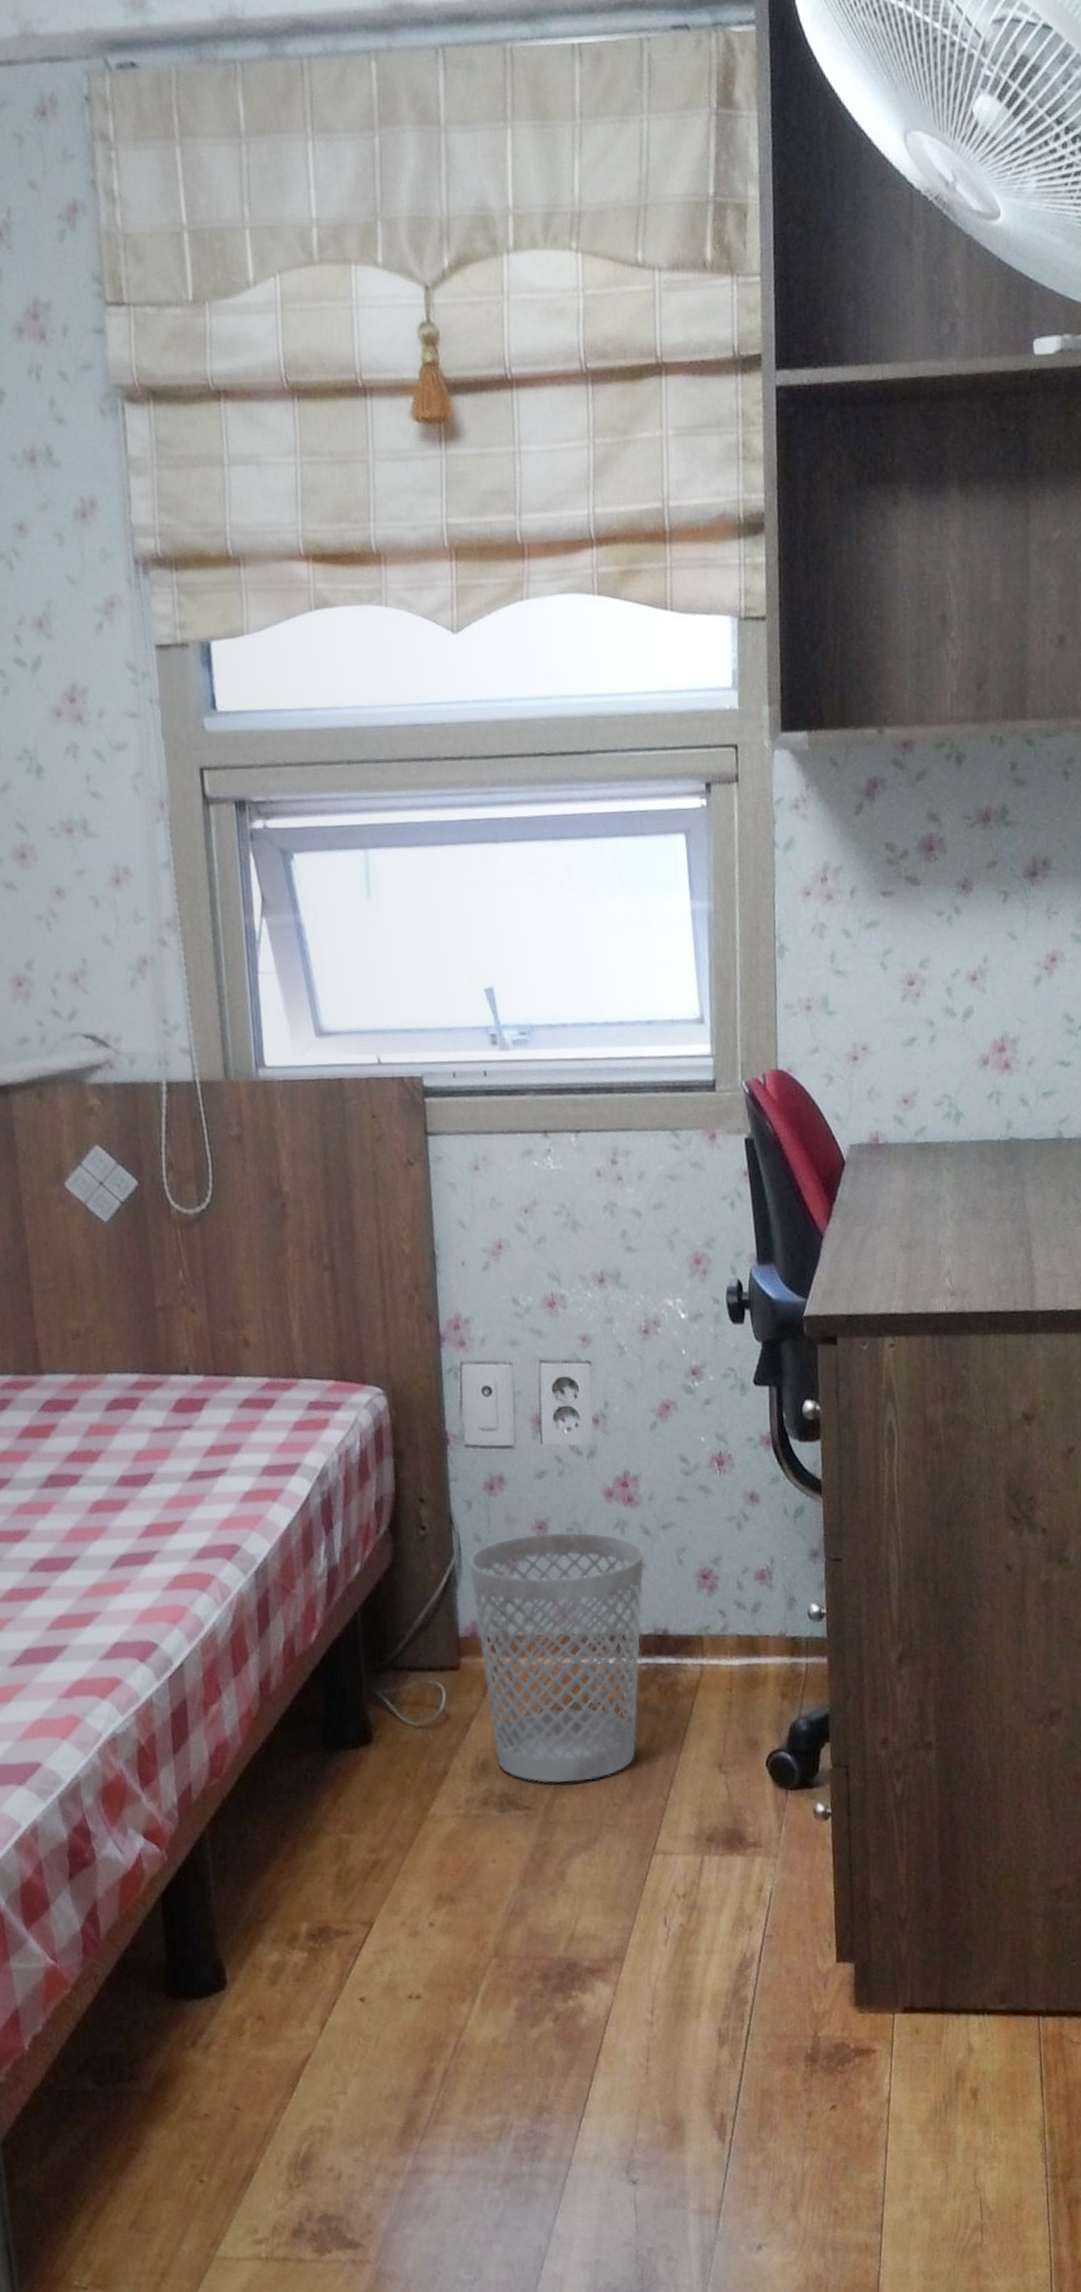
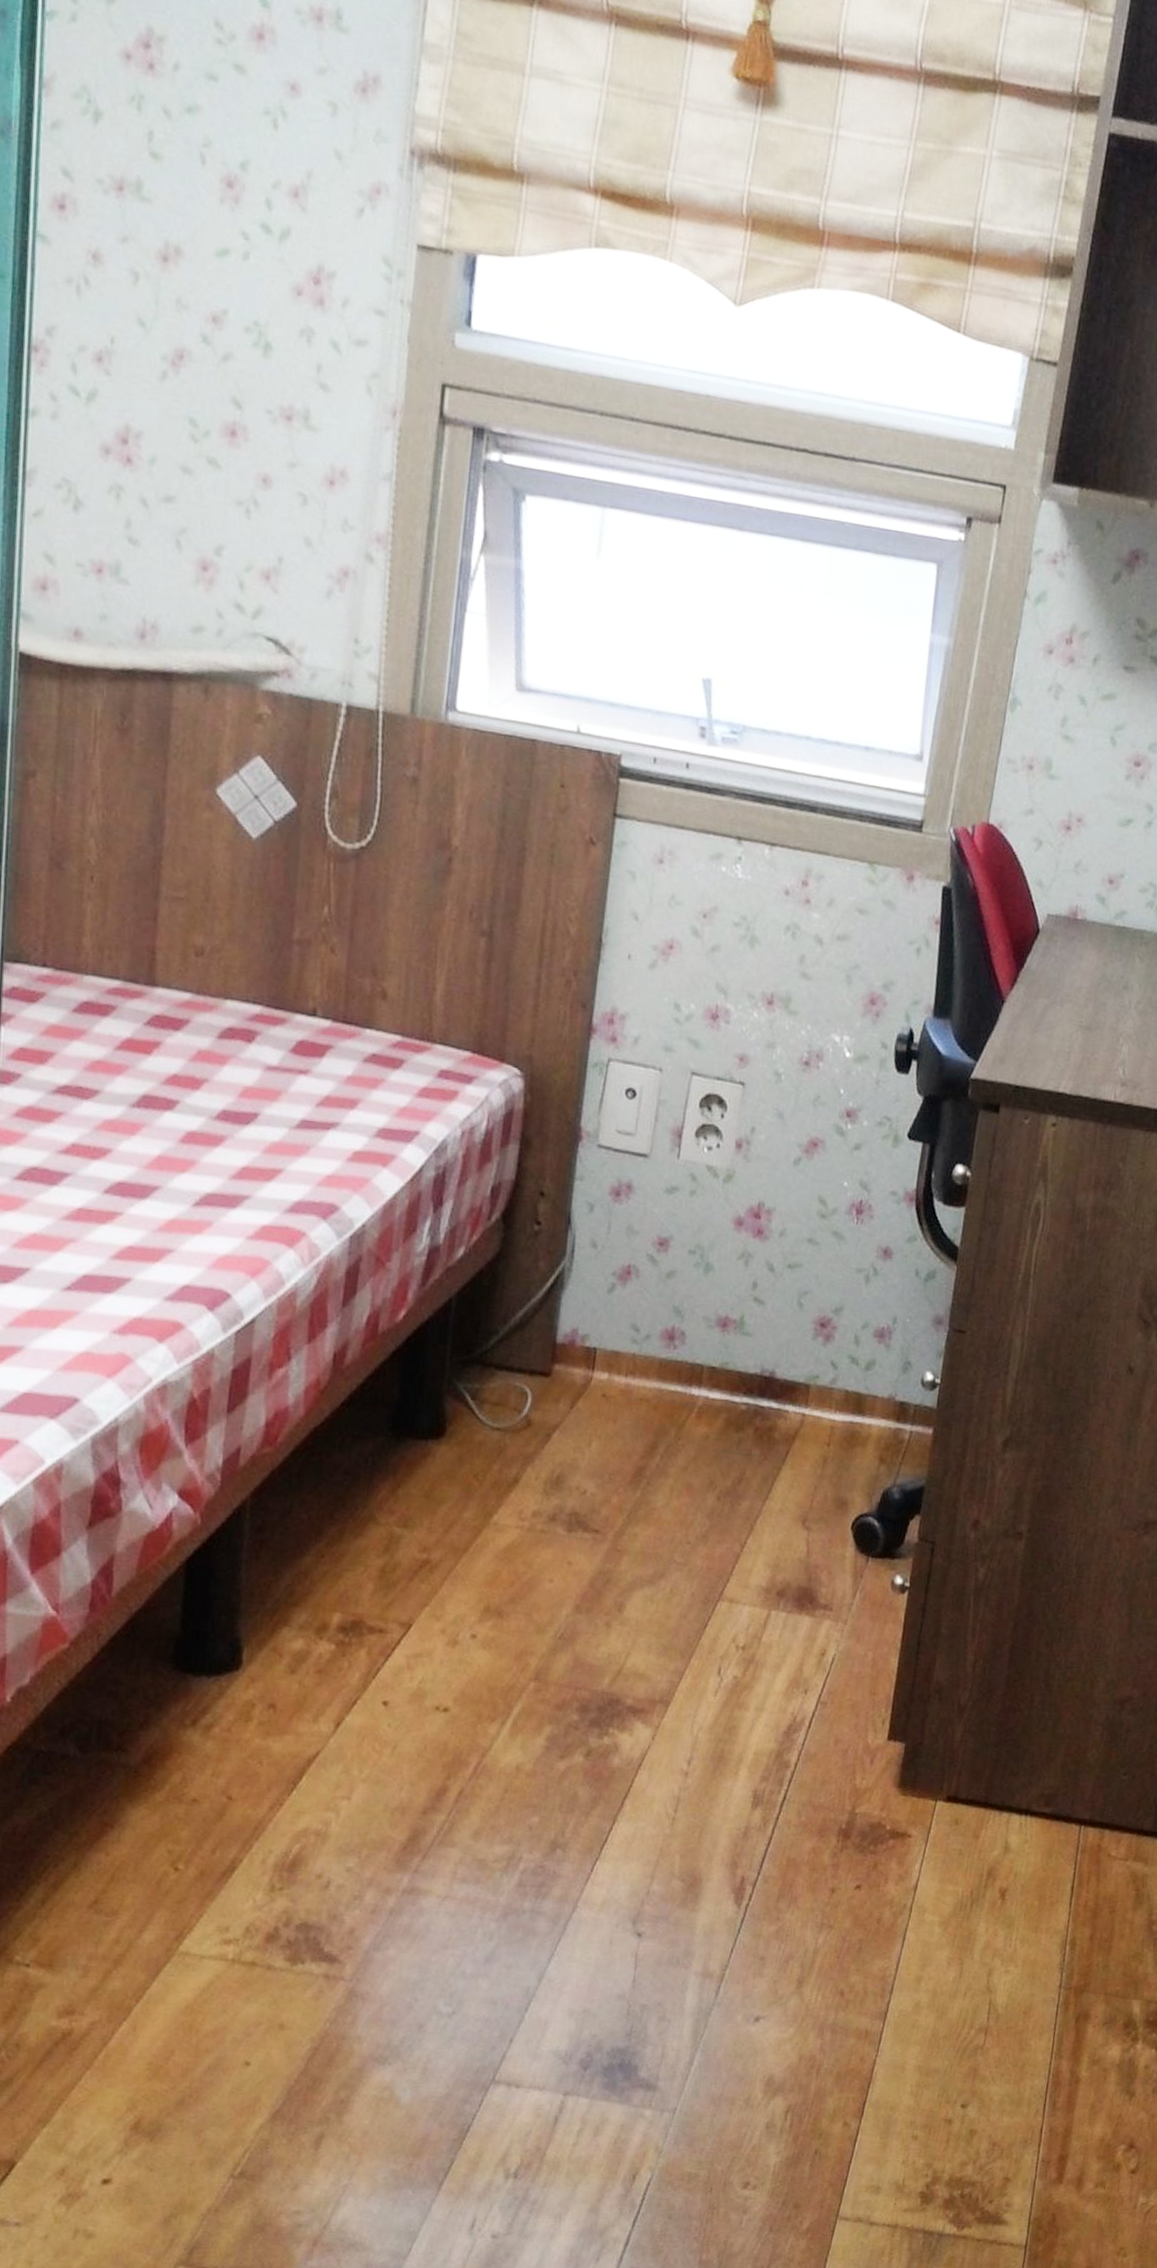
wastebasket: present [470,1532,645,1784] -> none [573,1249,765,1514]

